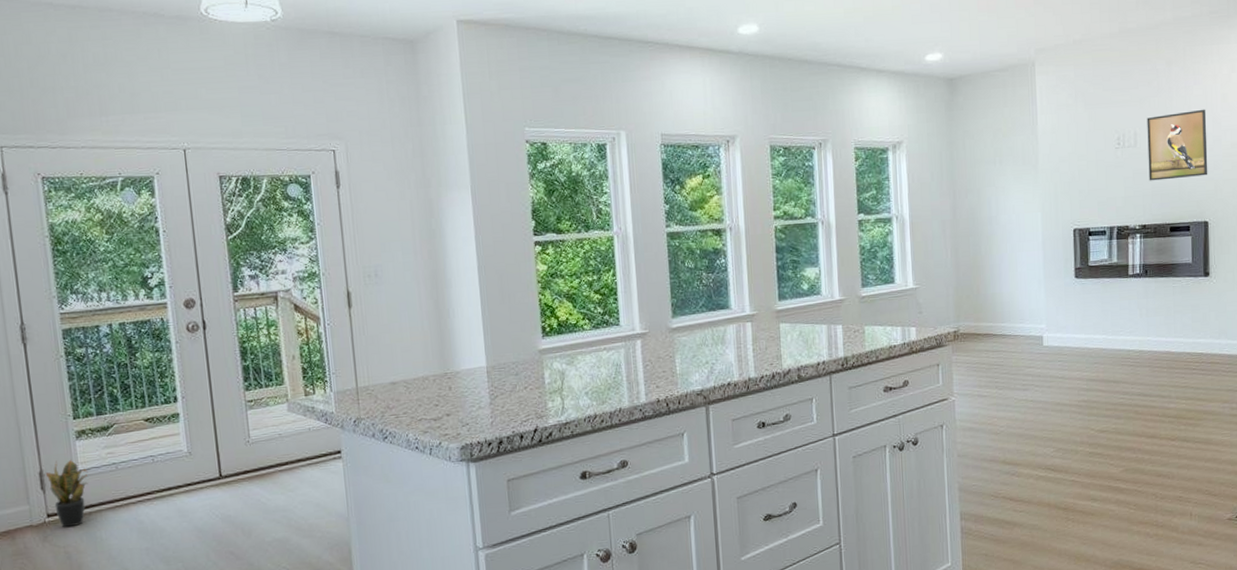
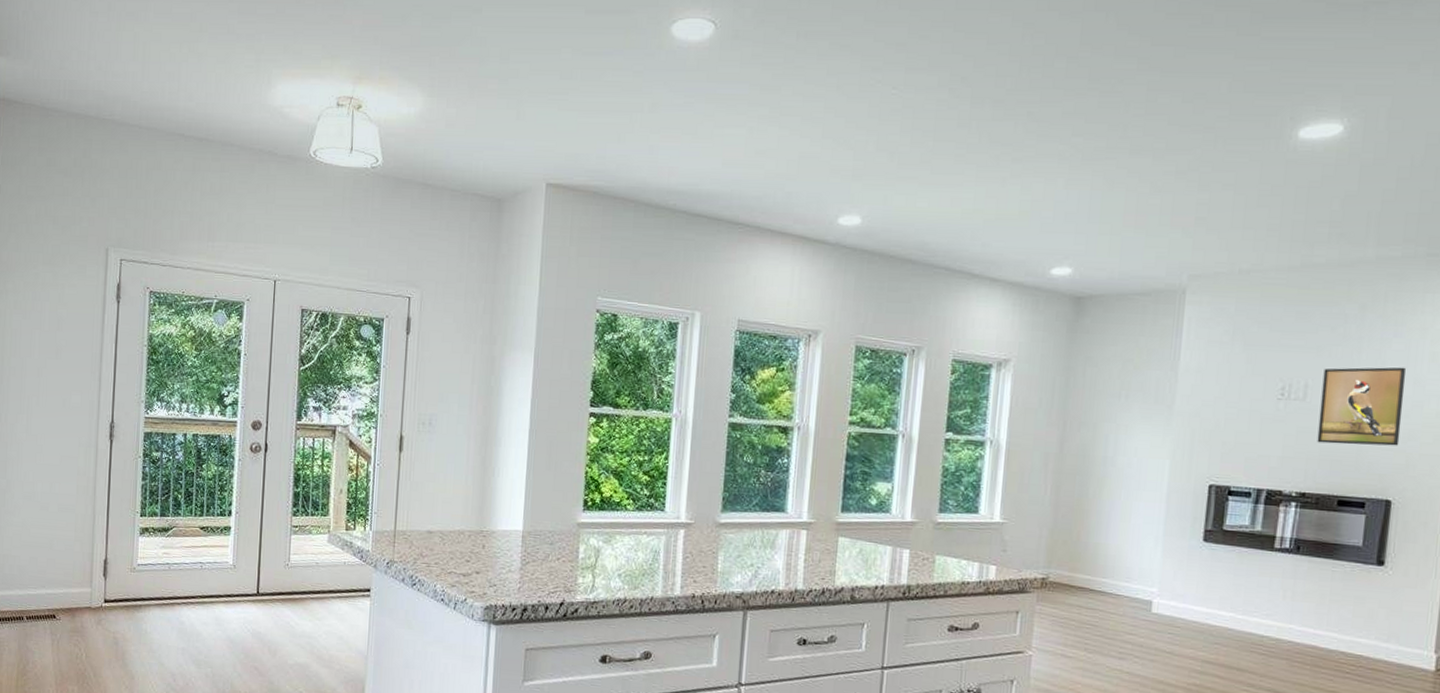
potted plant: present [45,459,88,528] -> none [109,551,145,616]

